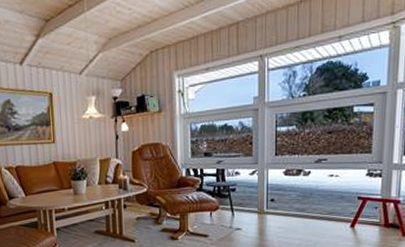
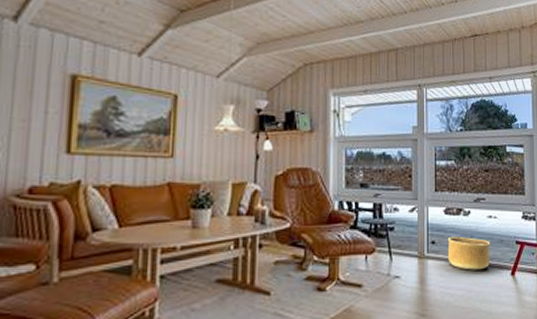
basket: none [286,194,331,223] -> present [447,236,491,270]

